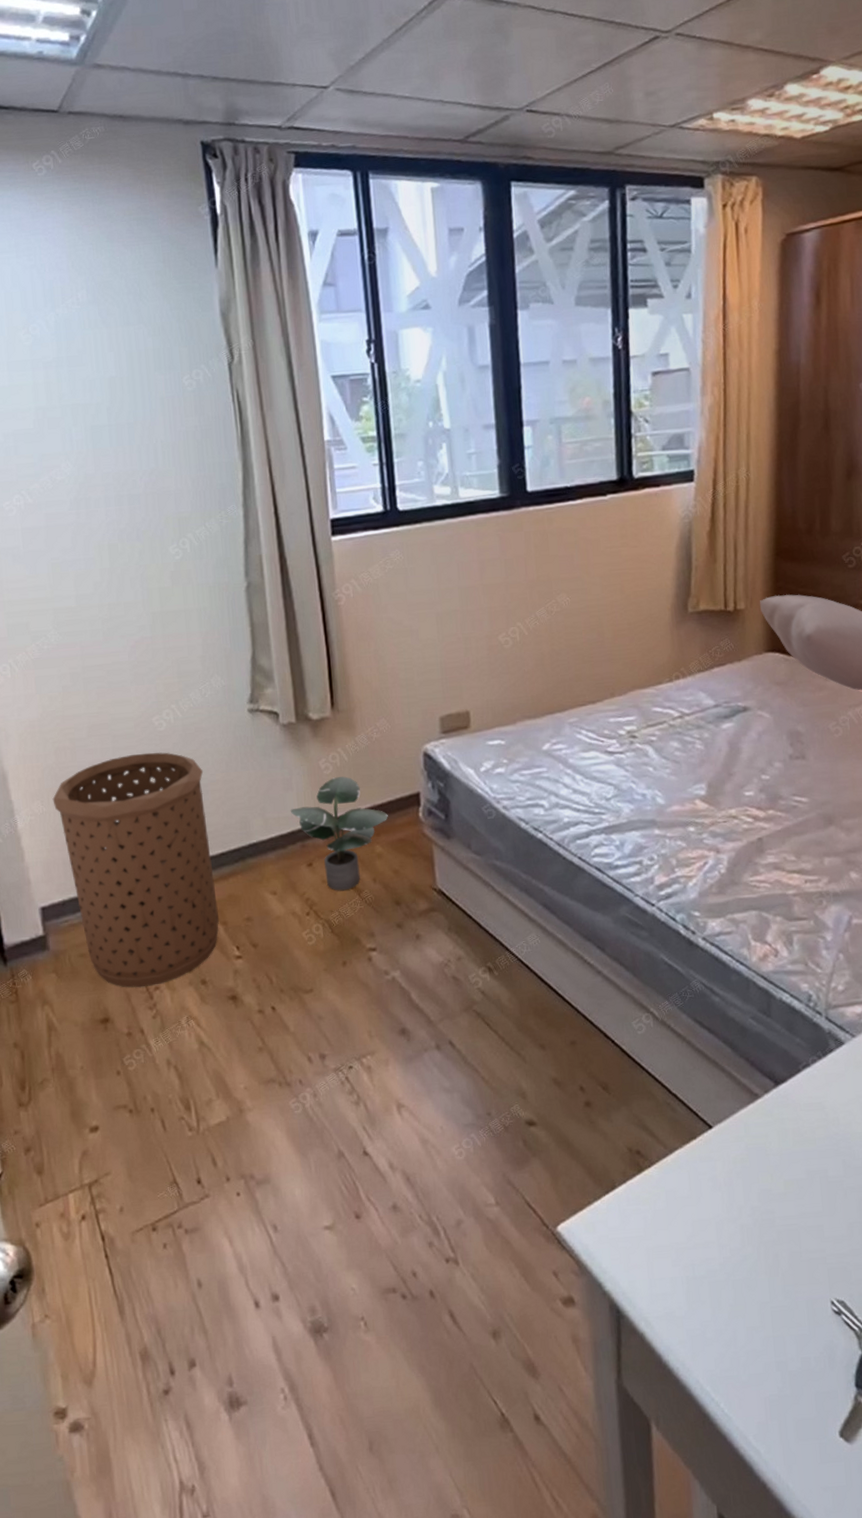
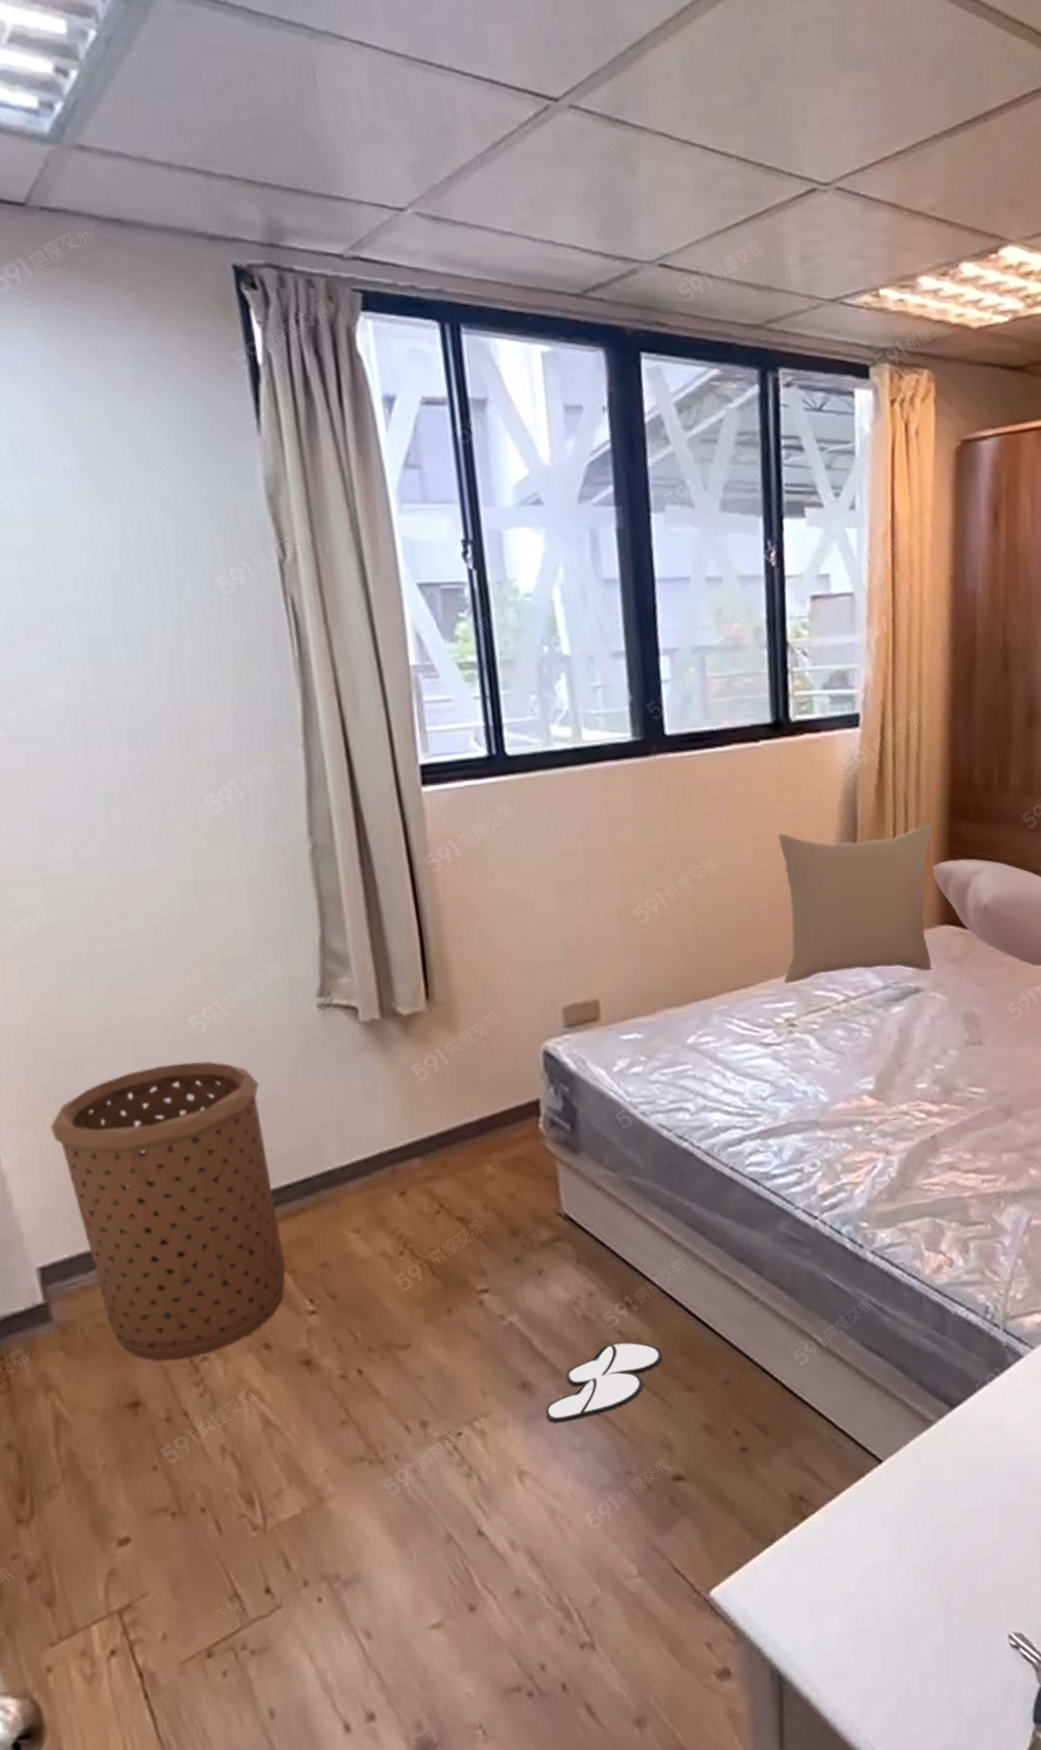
potted plant: present [290,776,388,891] -> none [375,1083,501,1224]
slippers: none [420,1002,519,1066] -> present [545,1343,663,1424]
pillow: none [623,564,760,701] -> present [778,824,934,984]

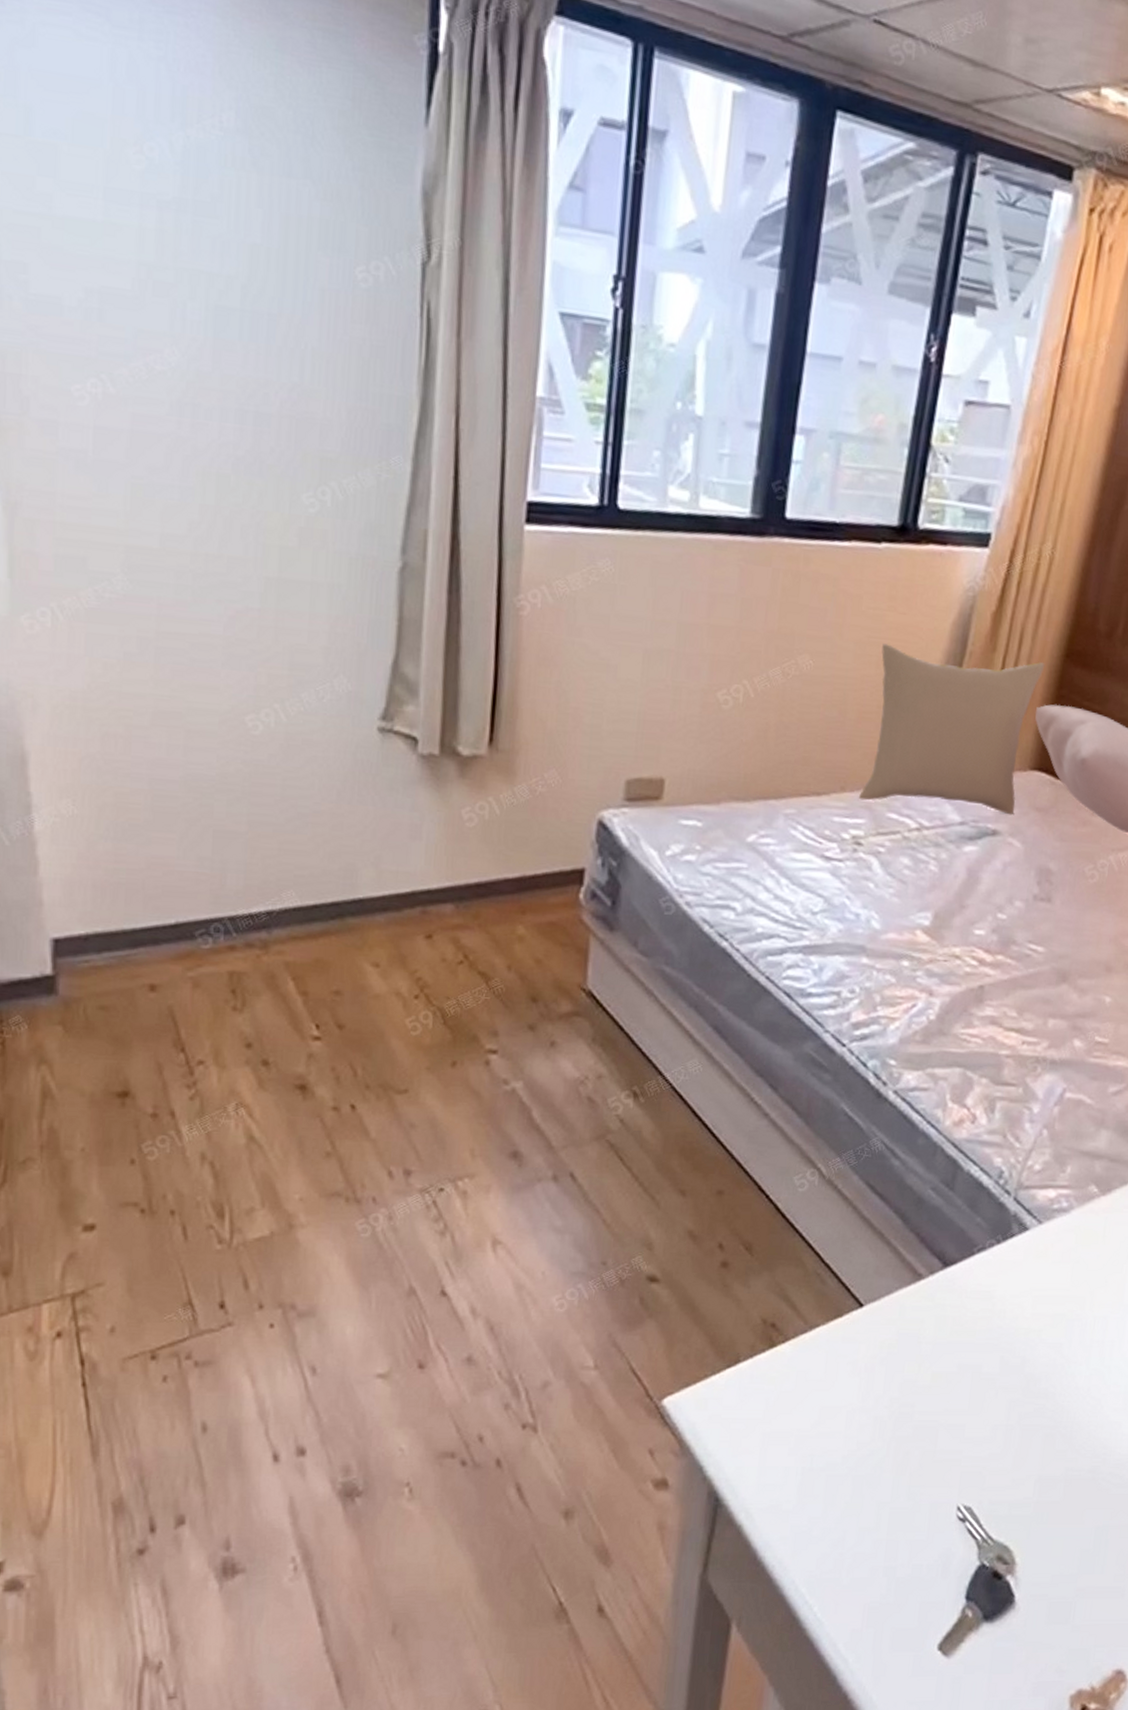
laundry basket: present [50,1061,286,1361] -> none [89,759,306,1059]
slippers: present [545,1343,663,1424] -> none [531,1131,661,1200]

